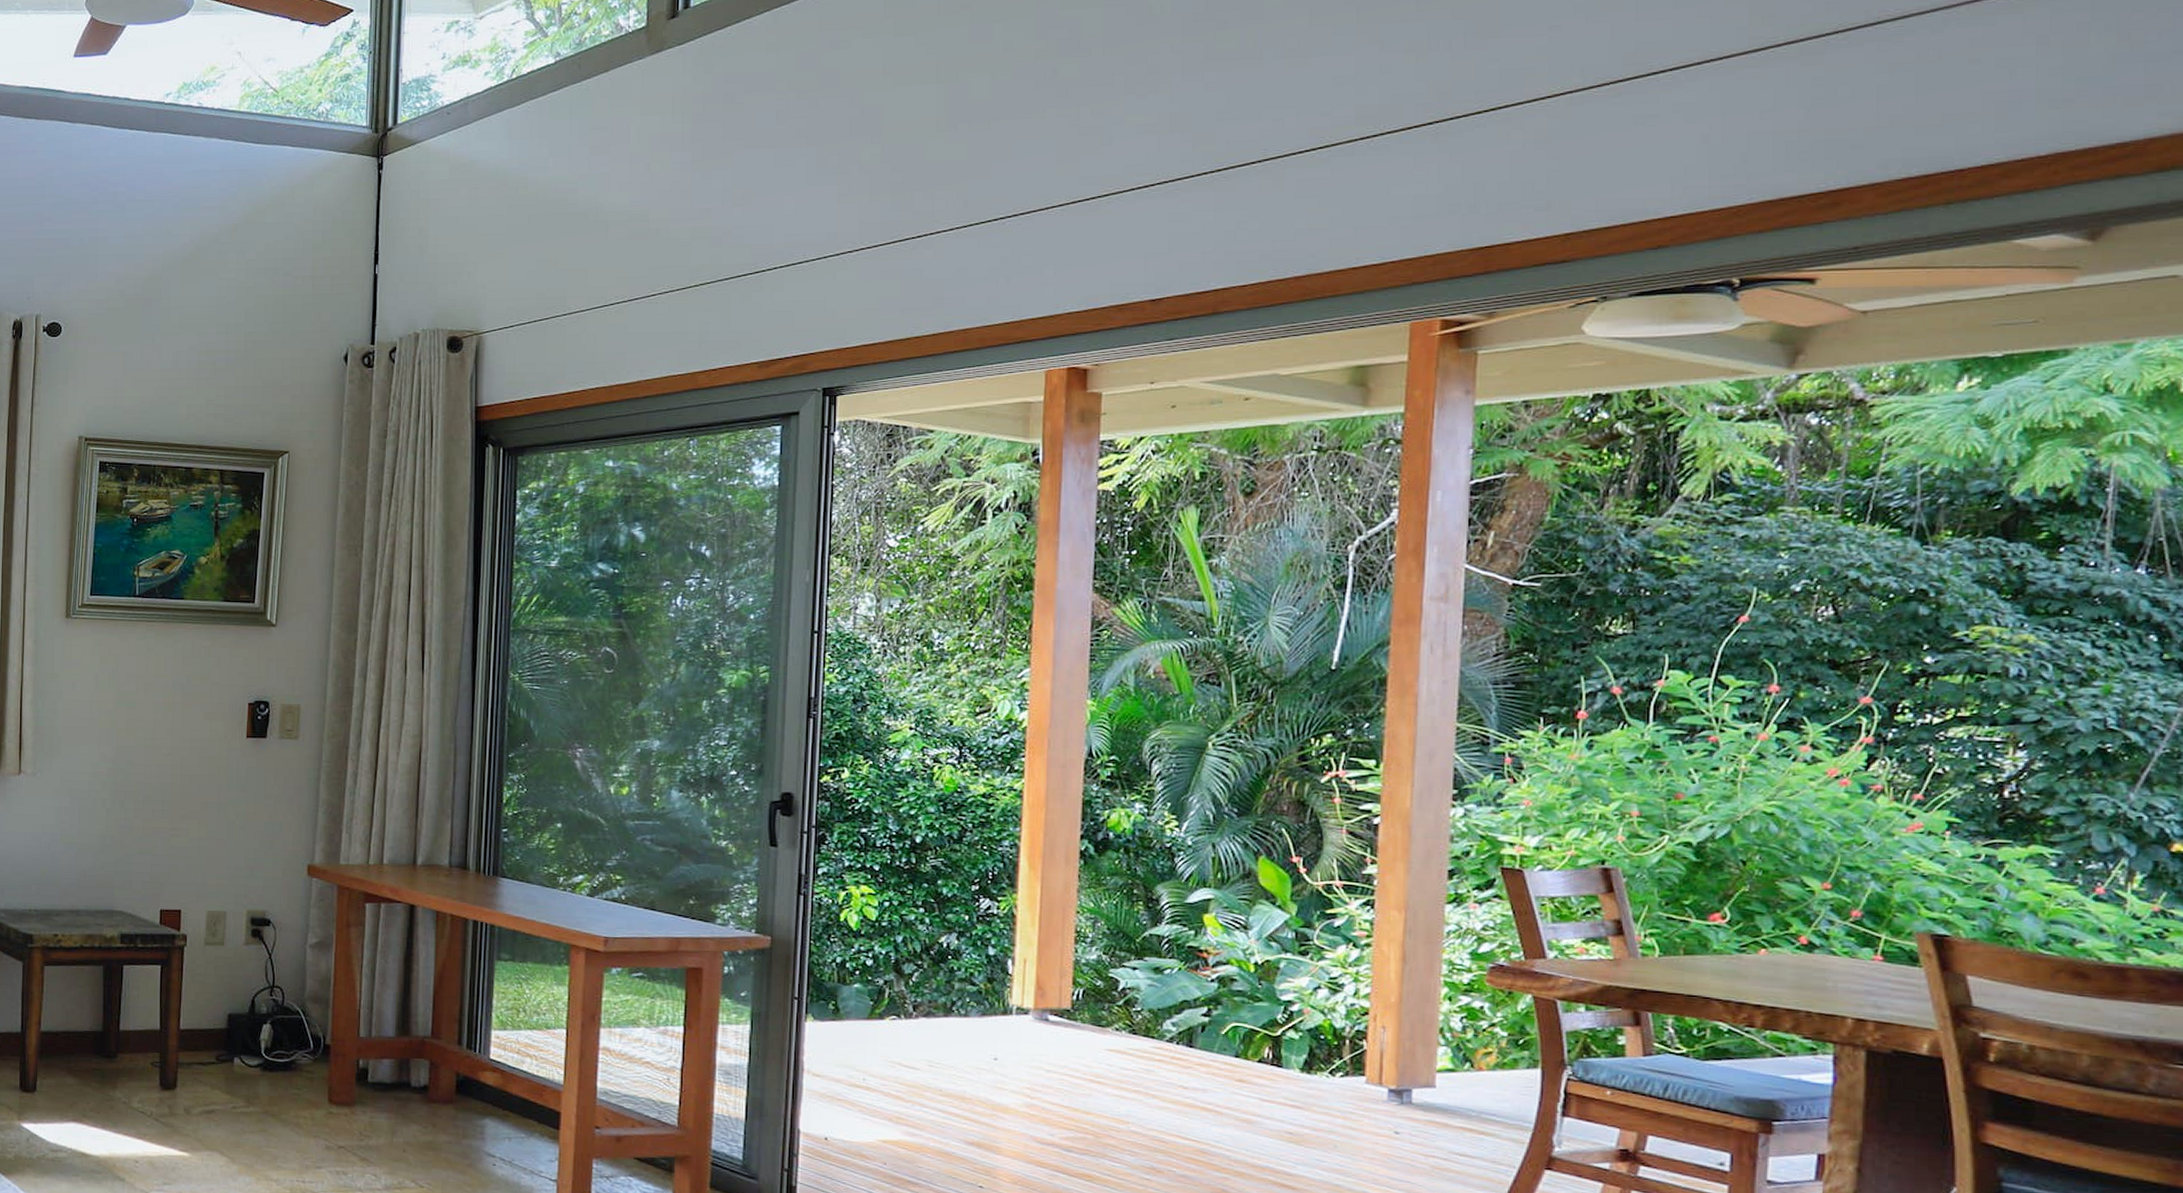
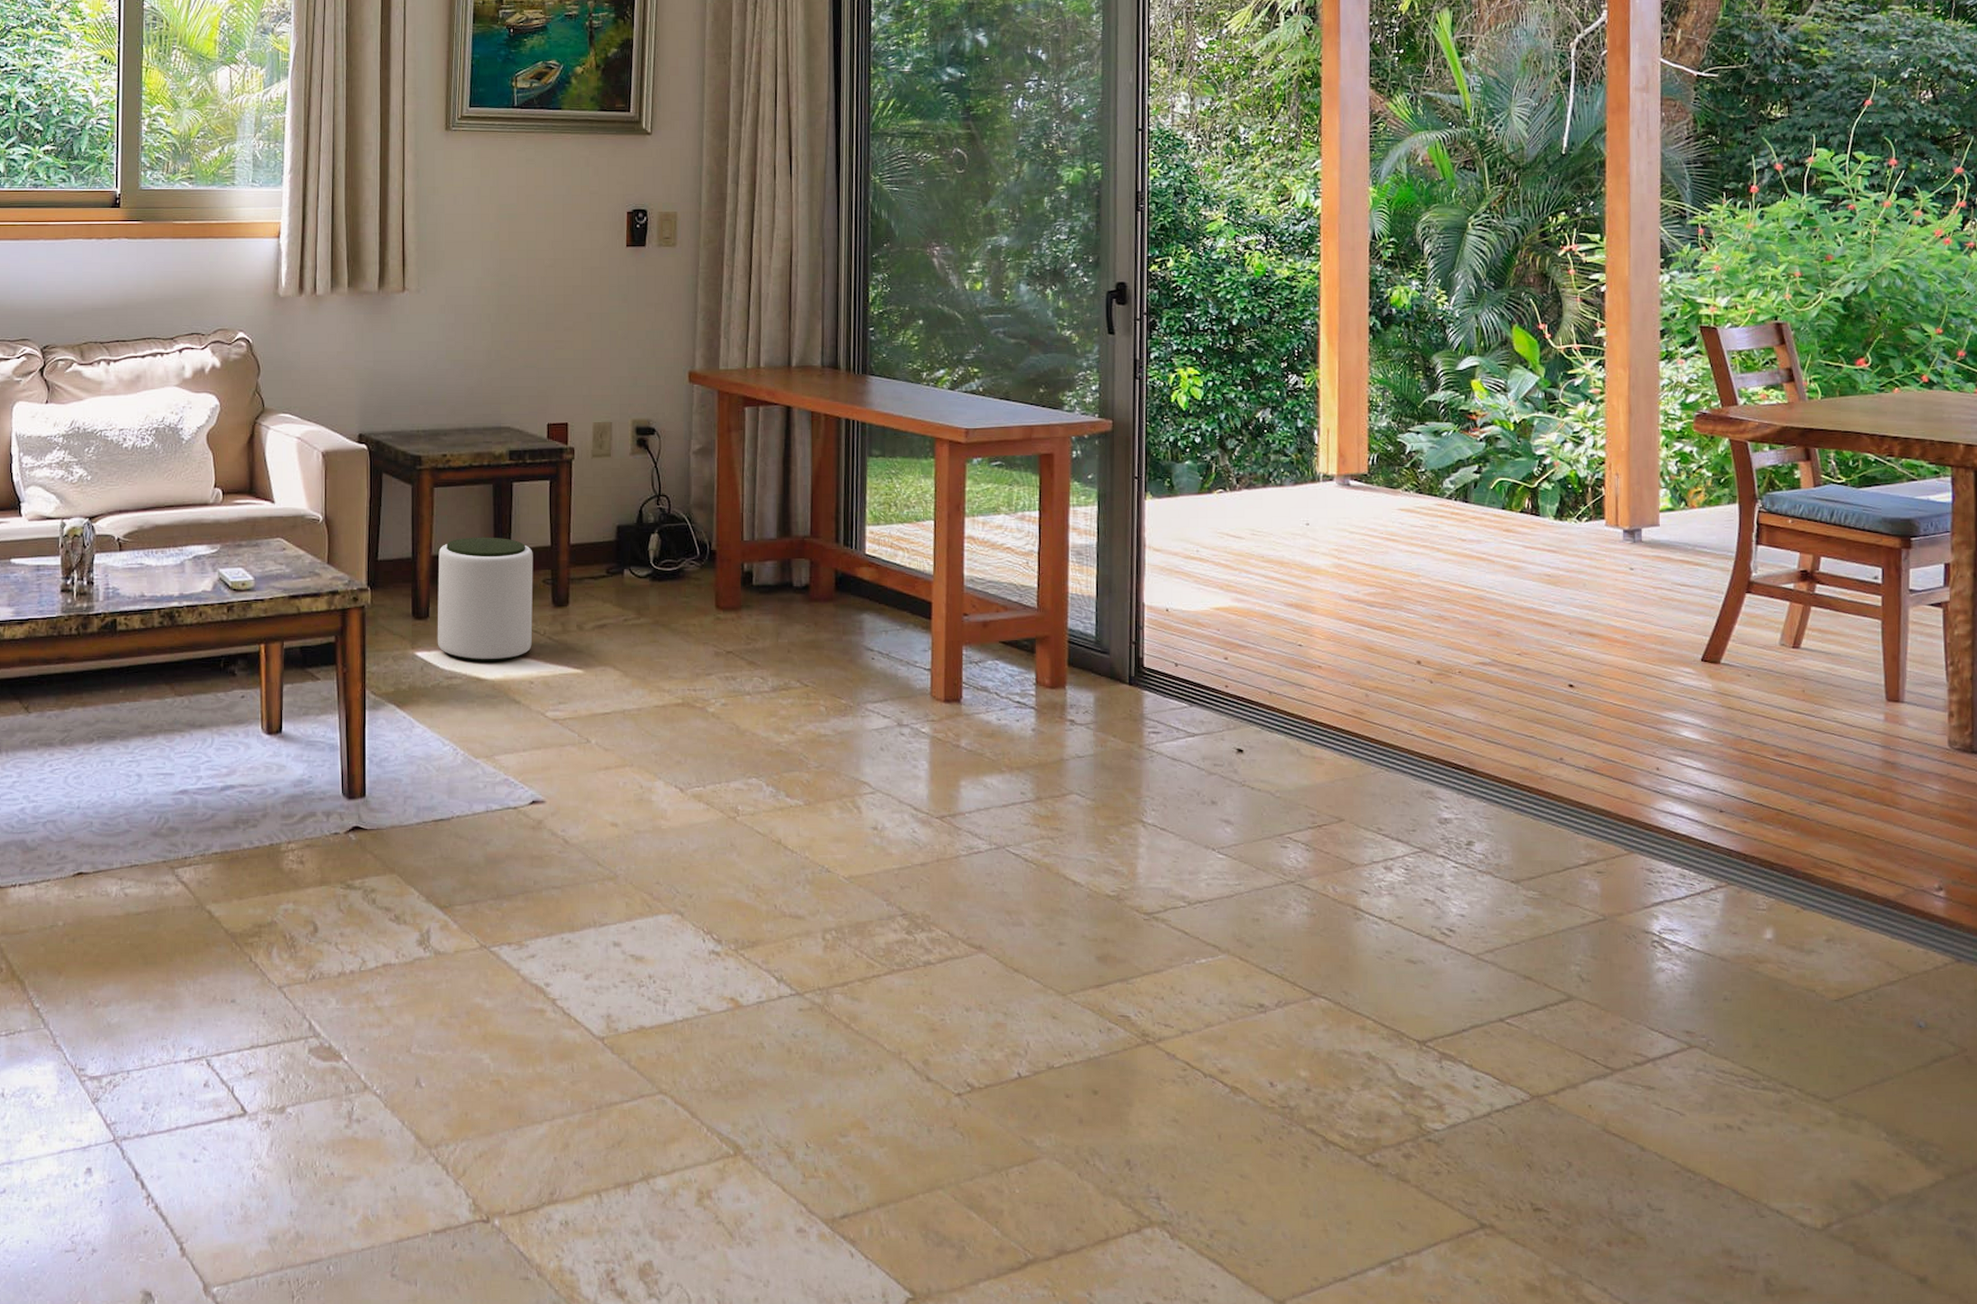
plant pot: none [43,1016,142,1139] -> present [437,537,534,661]

